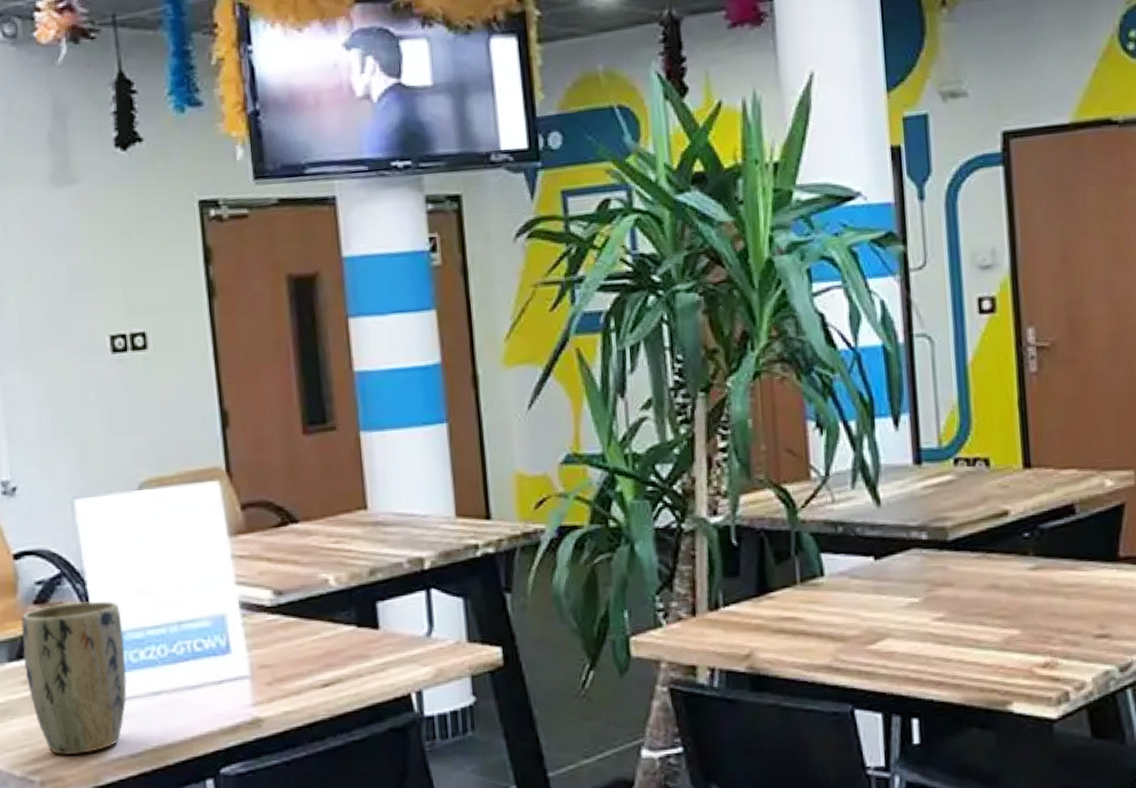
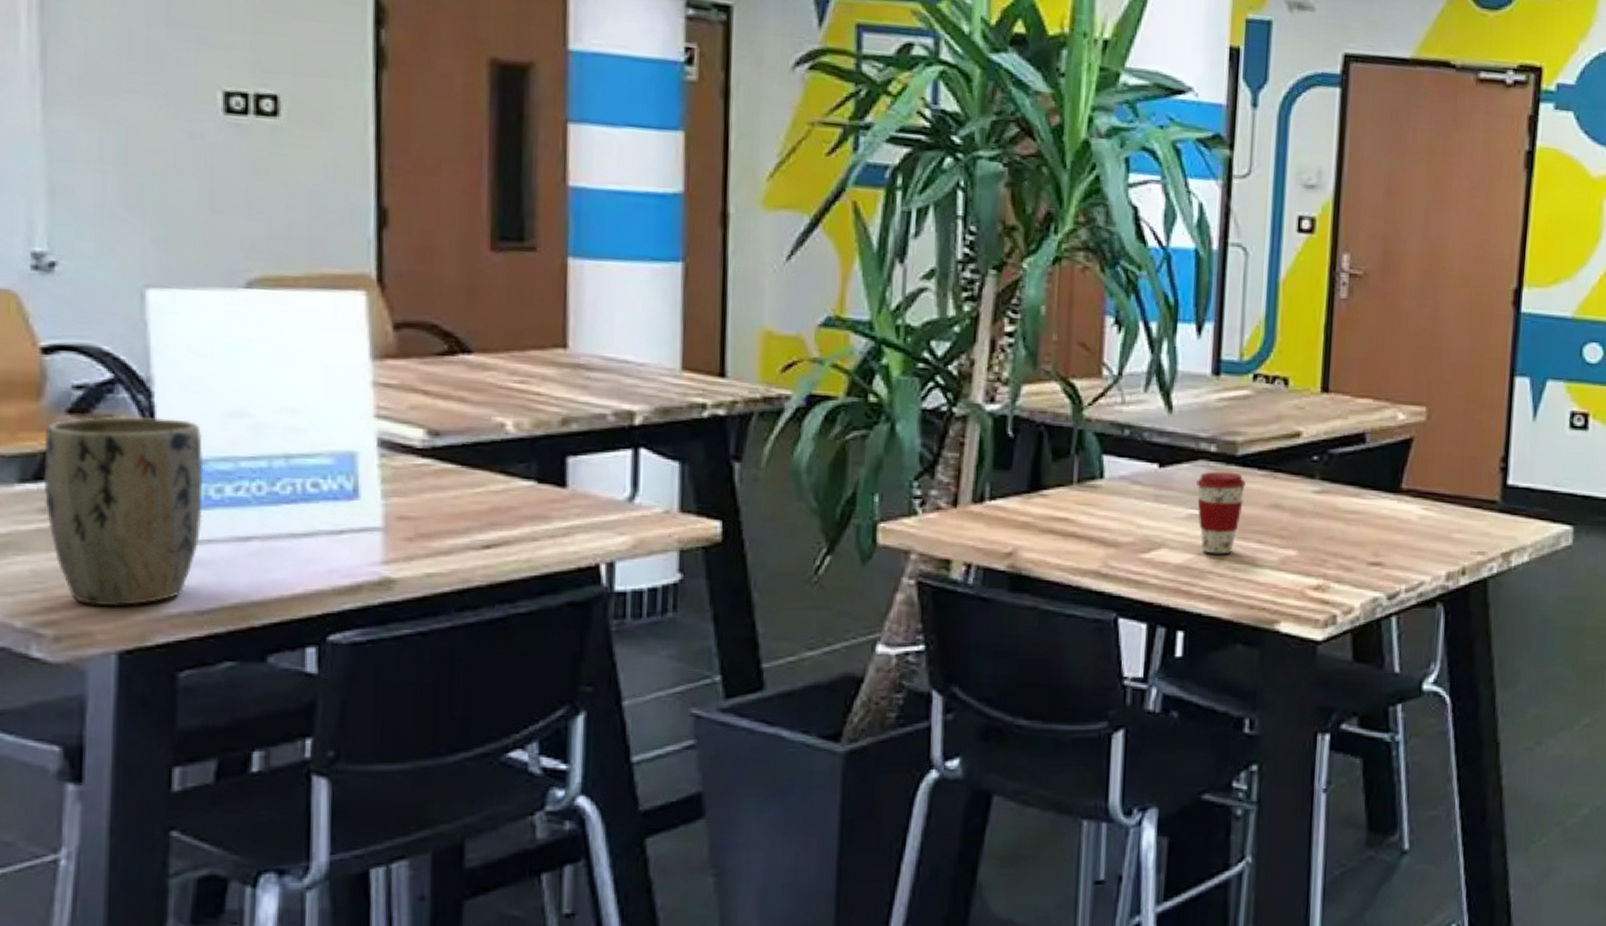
coffee cup: none [912,557,960,640] -> present [1197,471,1246,554]

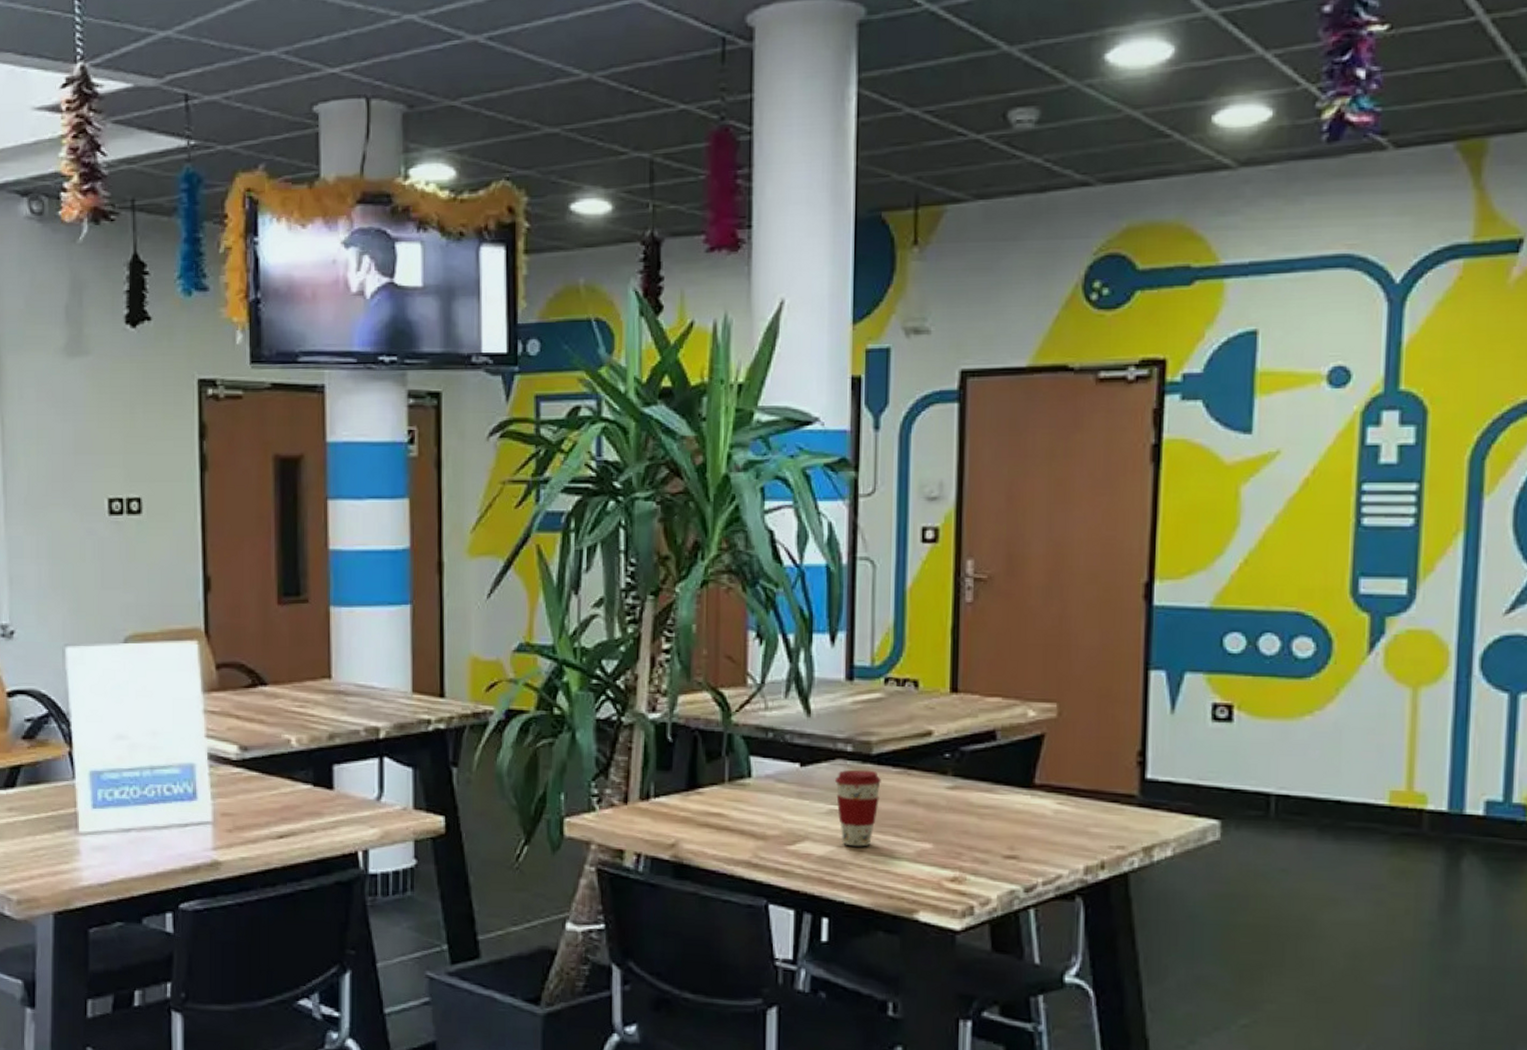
plant pot: present [43,416,204,607] -> none [9,741,102,880]

